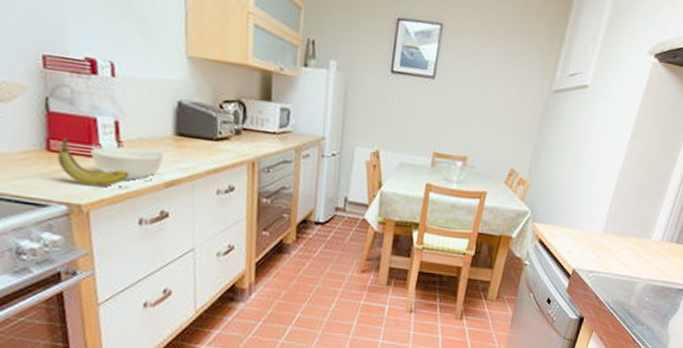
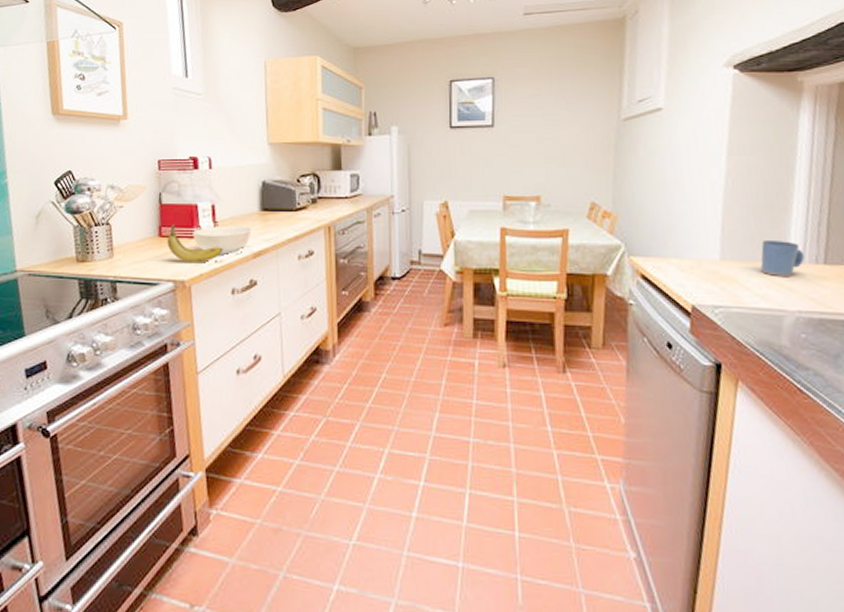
mug: none [630,219,665,251] -> present [760,241,805,276]

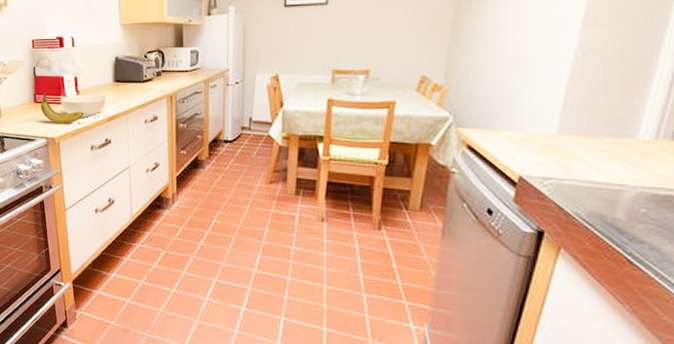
mug: present [760,241,805,276] -> none [603,115,659,152]

